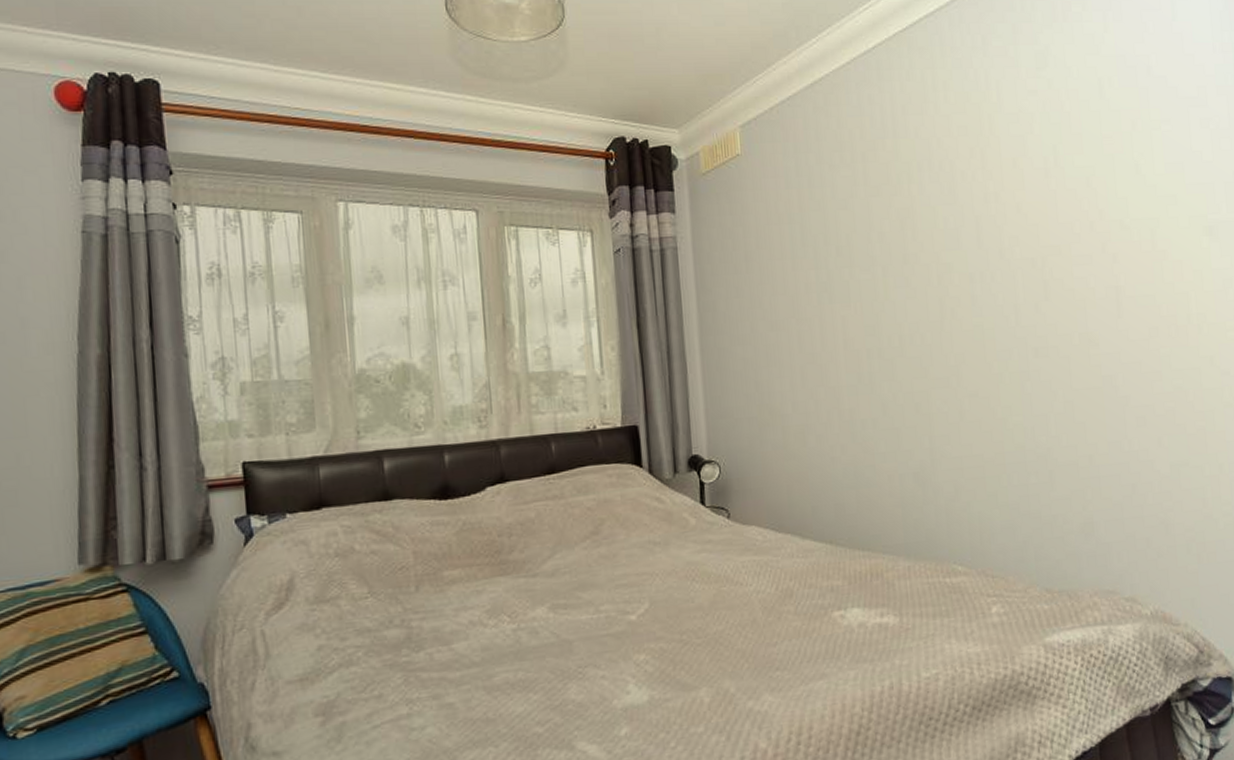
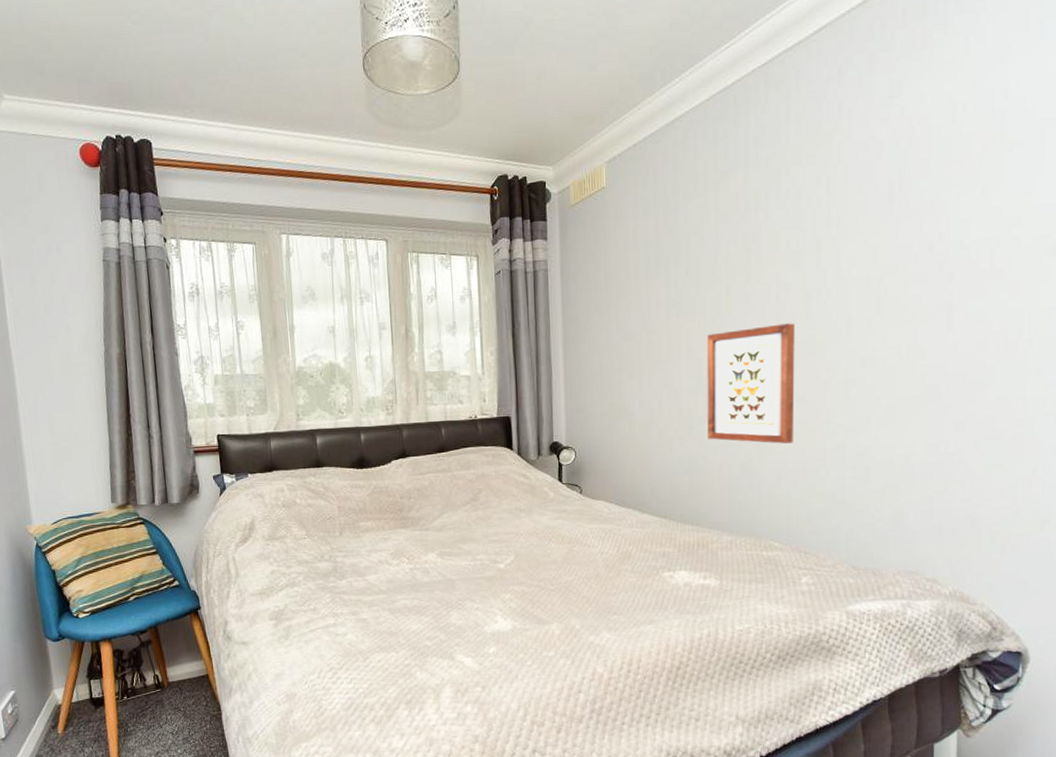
wall art: none [865,309,970,448] -> present [706,323,795,444]

